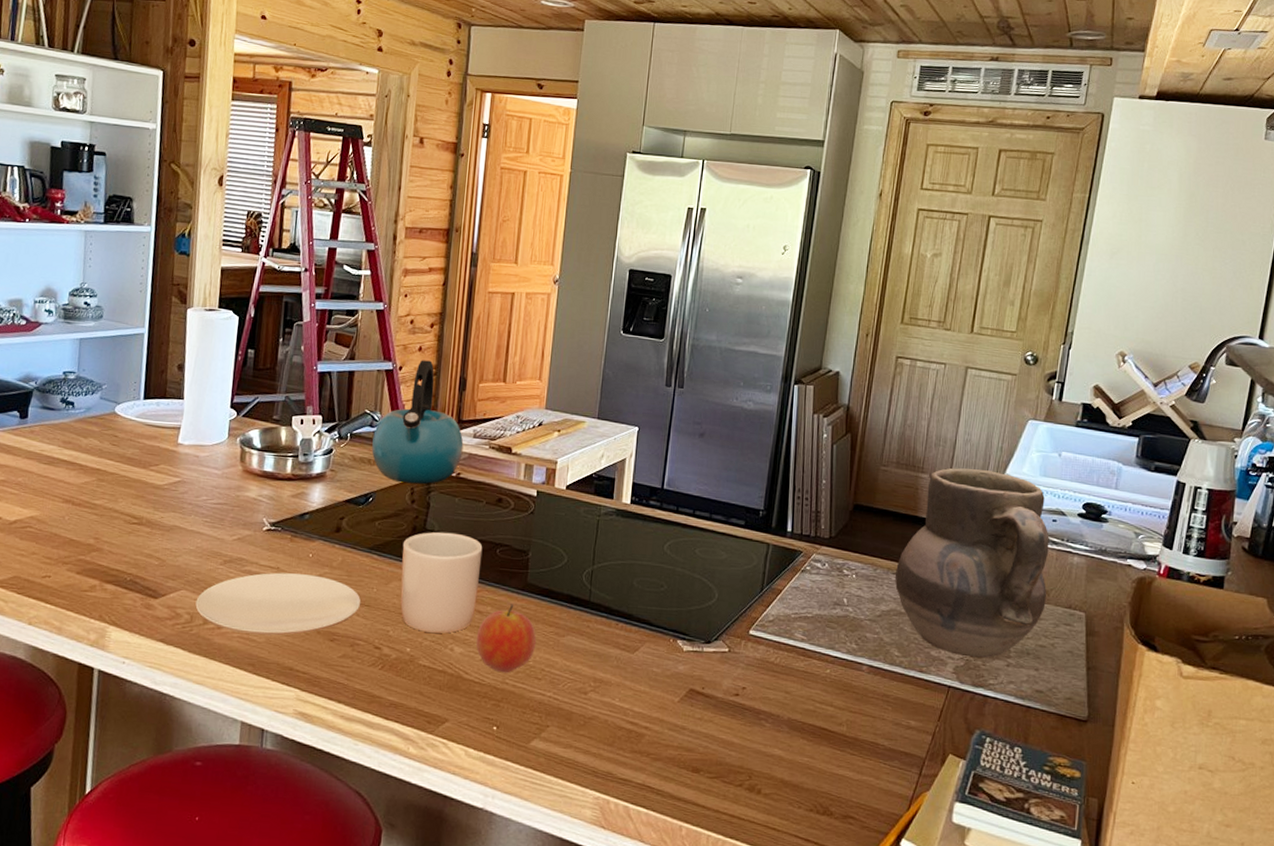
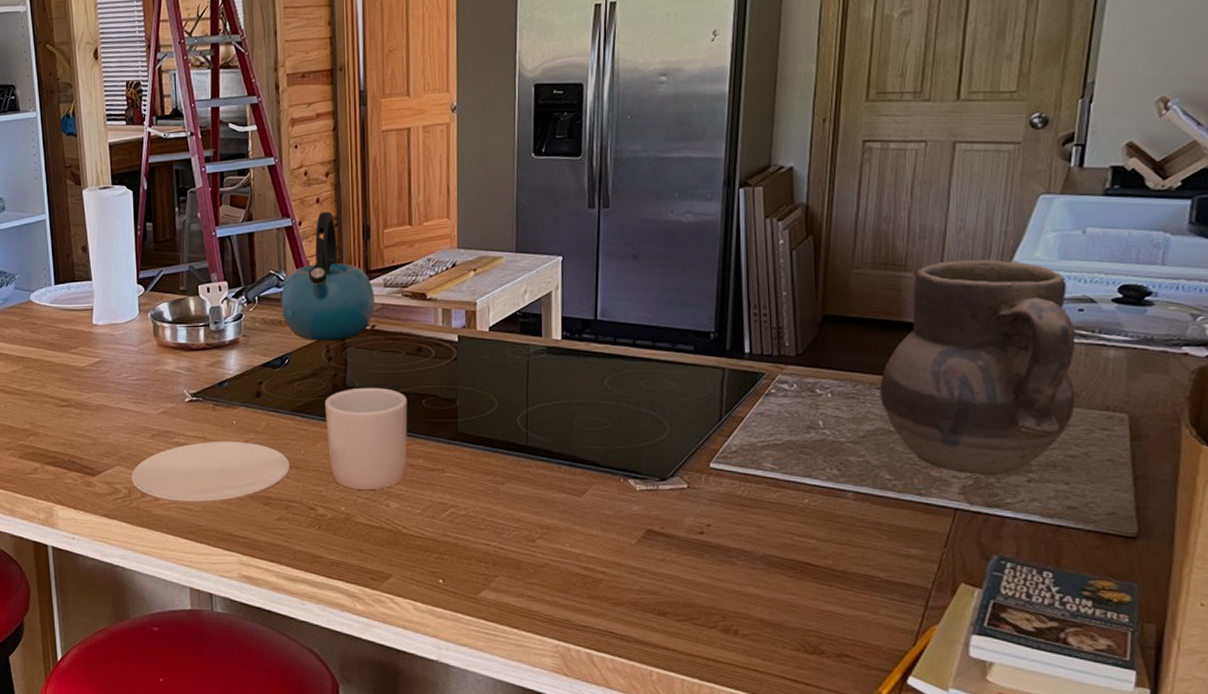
fruit: present [476,604,537,674] -> none [411,455,475,526]

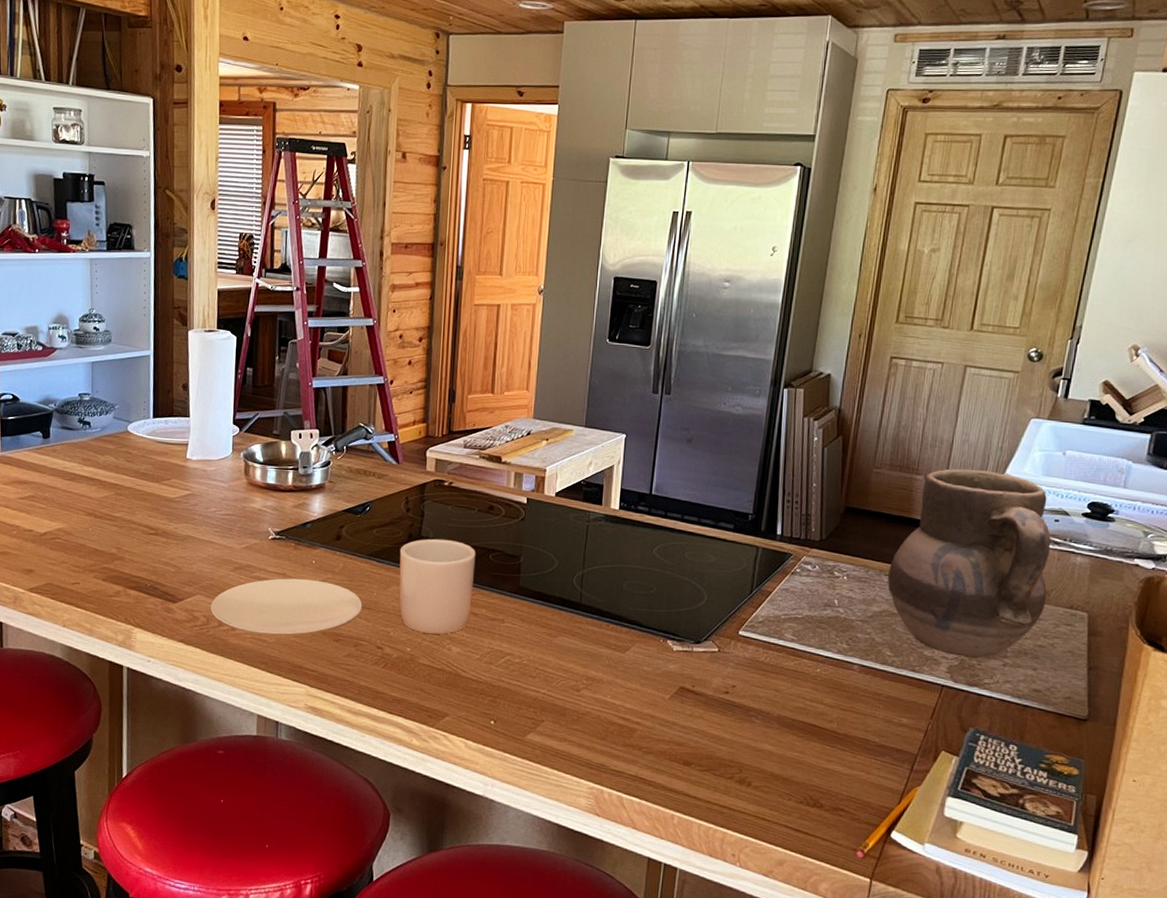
kettle: present [281,211,375,341] -> none [367,373,455,494]

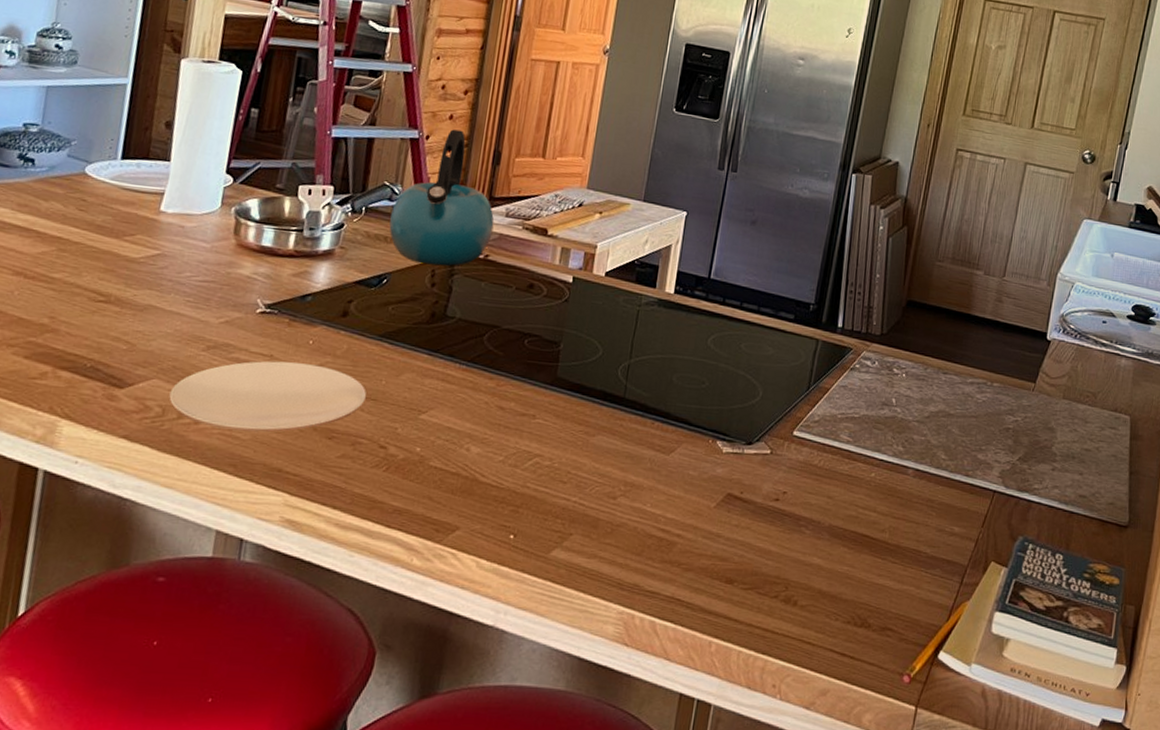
kettle: none [367,373,455,494] -> present [389,129,495,266]
mug: present [399,538,476,635] -> none [412,319,510,432]
ceramic jug: present [887,469,1051,658] -> none [945,265,1099,462]

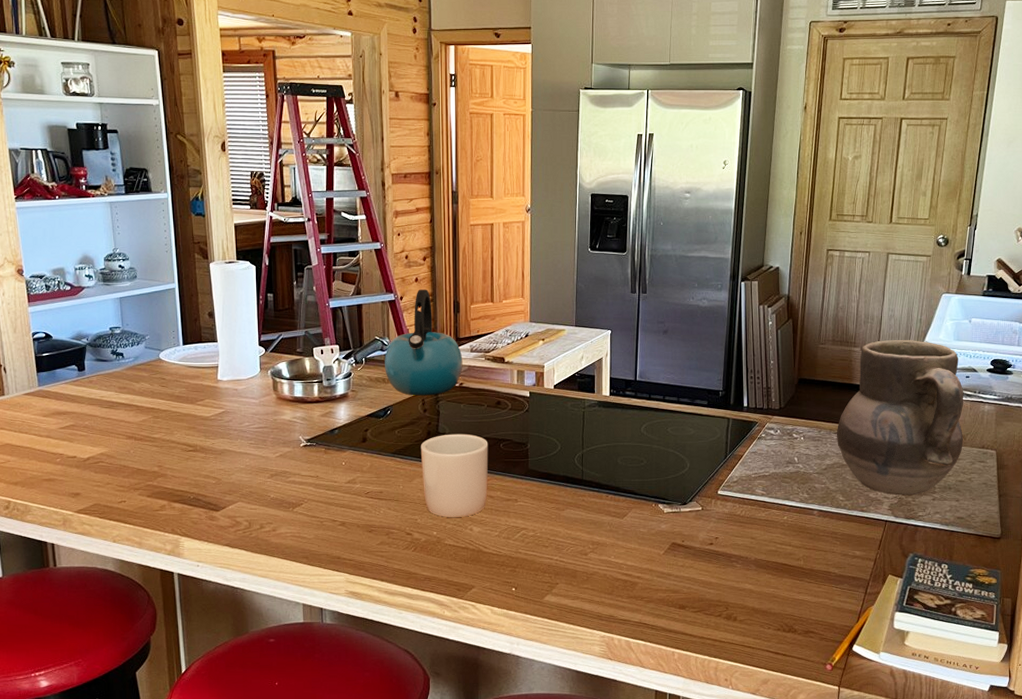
plate: present [169,361,367,433] -> none [251,480,391,533]
mug: none [412,319,510,432] -> present [420,433,489,518]
ceramic jug: none [945,265,1099,462] -> present [836,340,964,496]

